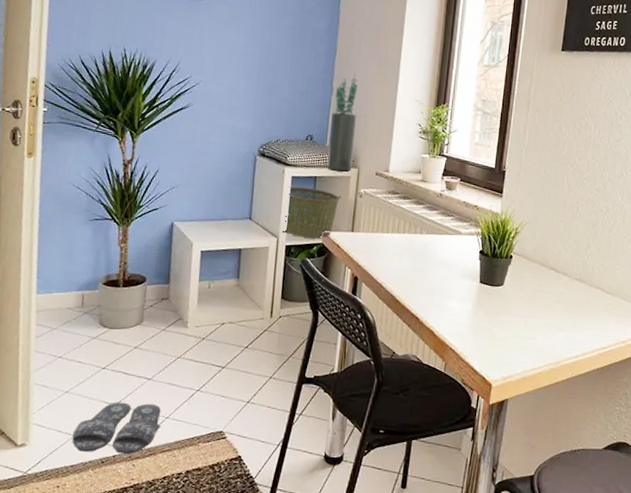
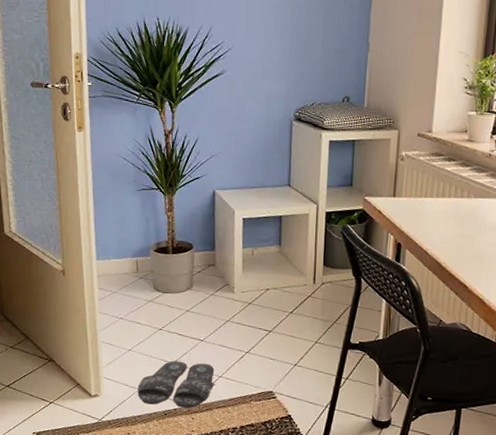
basket: present [283,186,342,239] -> none [322,151,382,205]
vase: present [327,74,358,172] -> none [365,27,396,134]

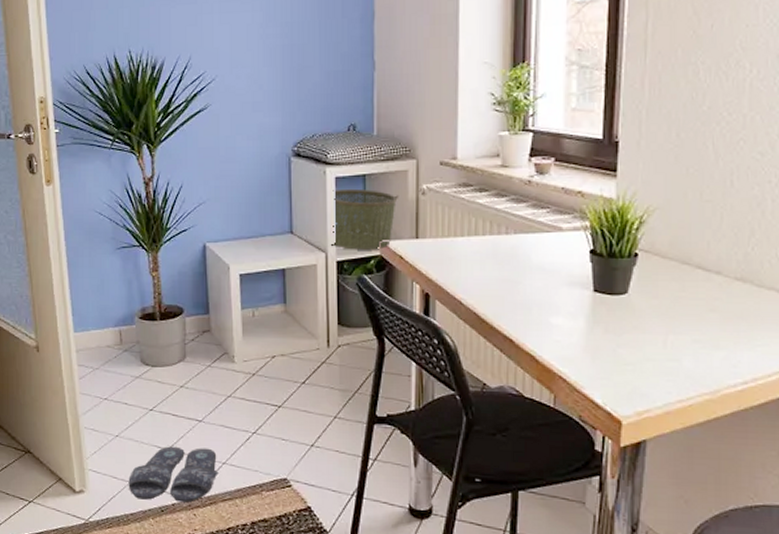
basket: none [322,151,382,205] -> present [331,188,399,250]

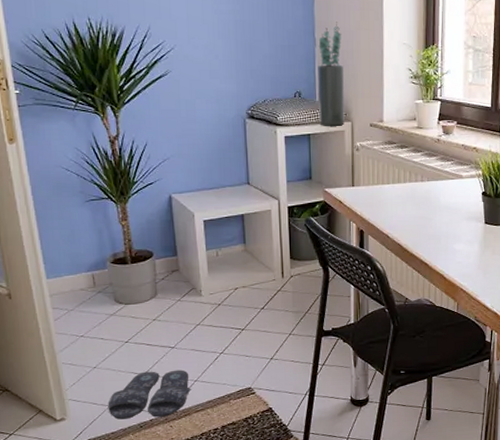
basket: present [331,188,399,250] -> none [283,146,338,197]
vase: none [377,40,409,165] -> present [318,22,345,126]

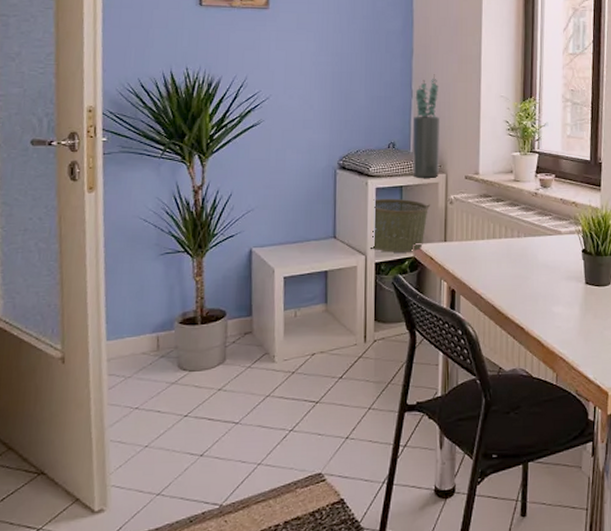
slippers: present [108,369,191,420] -> none [155,450,253,512]
basket: none [283,146,338,197] -> present [371,198,431,253]

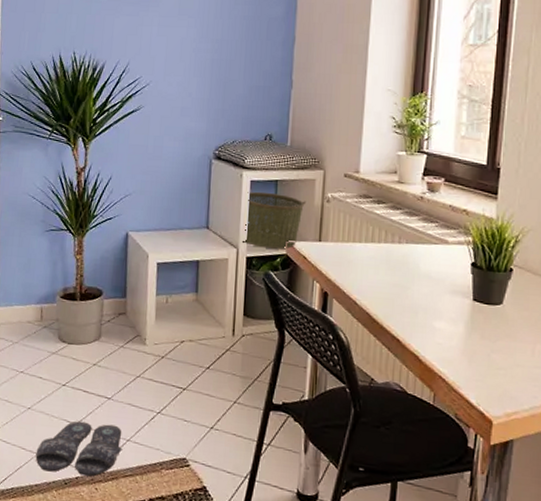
slippers: none [155,450,253,512] -> present [35,421,122,477]
vase: present [413,74,440,178] -> none [289,64,321,174]

